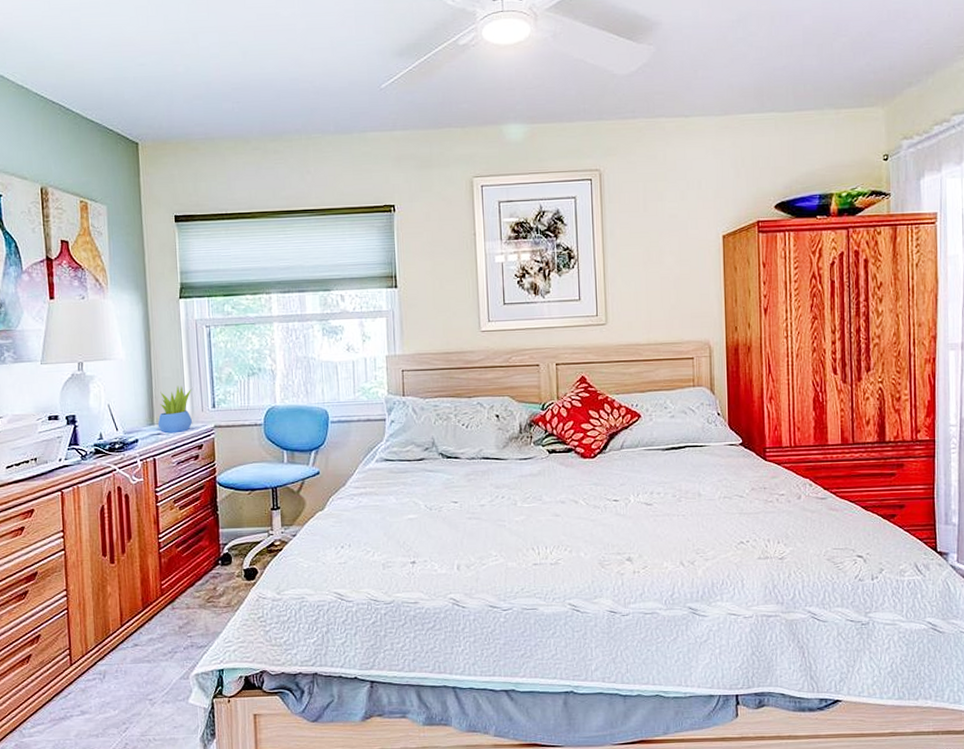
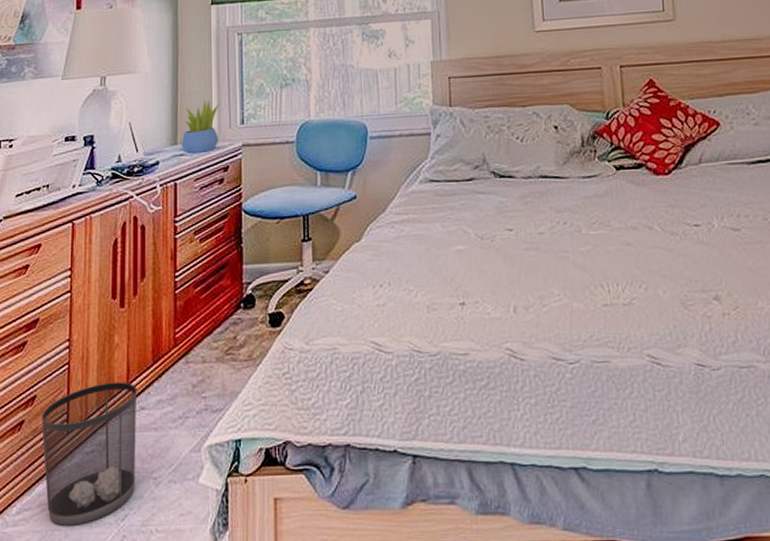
waste bin: none [47,624,134,736] -> present [42,382,138,526]

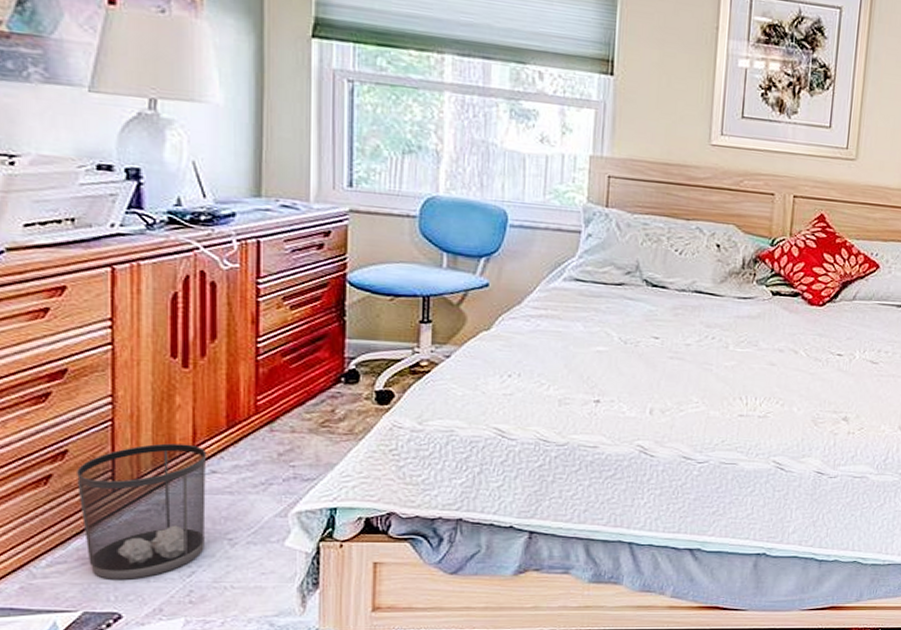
succulent plant: present [181,100,220,154] -> none [266,151,321,213]

